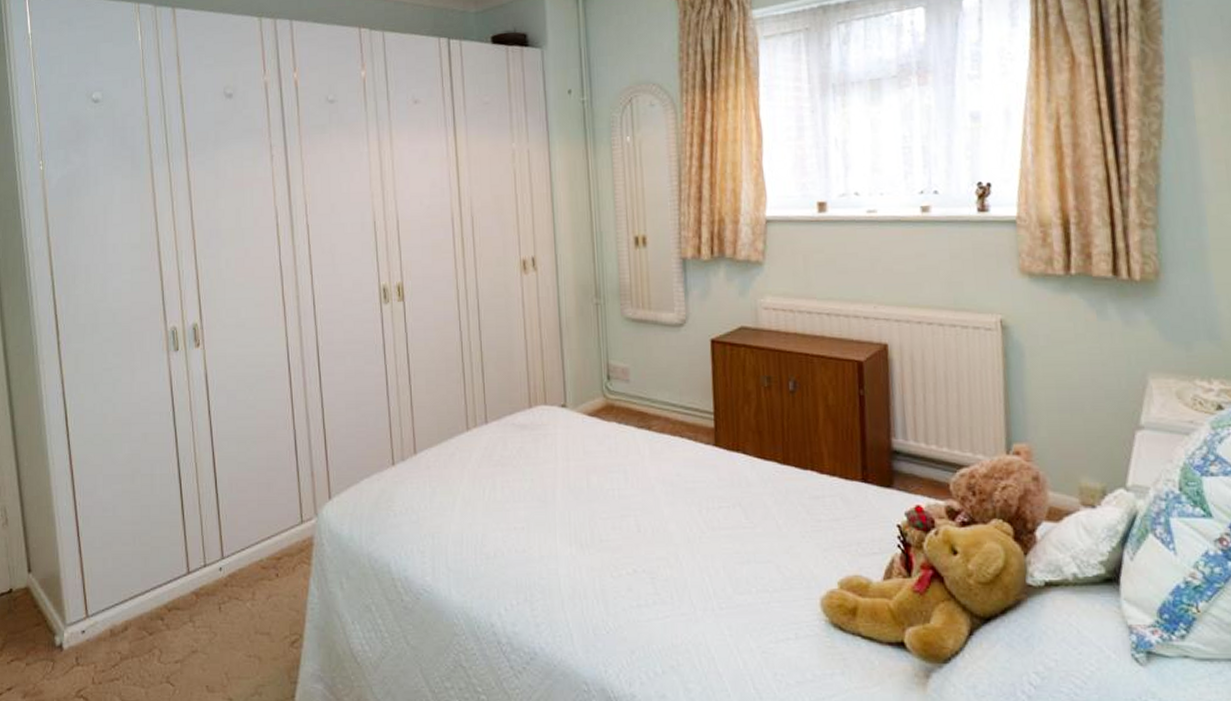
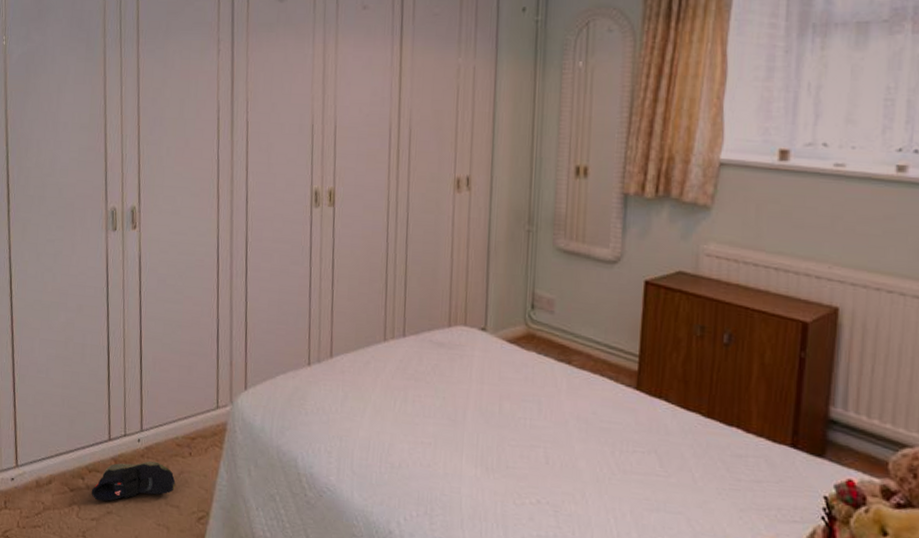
shoe: none [173,589,264,641] -> present [91,461,176,502]

